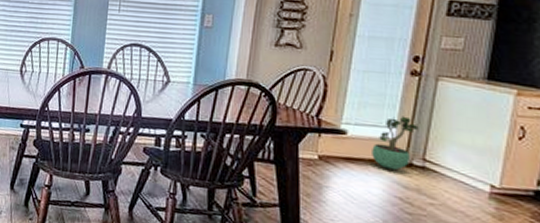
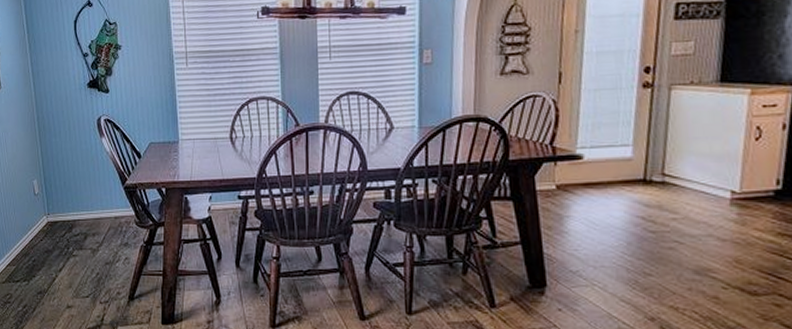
potted plant: present [372,116,419,171] -> none [610,132,655,190]

